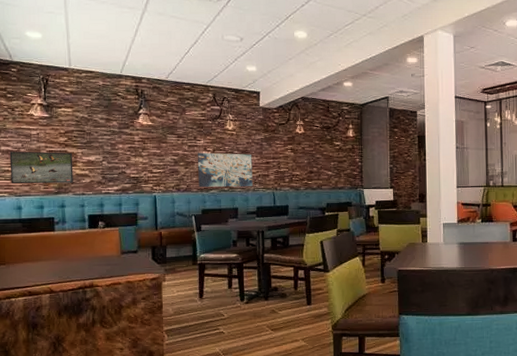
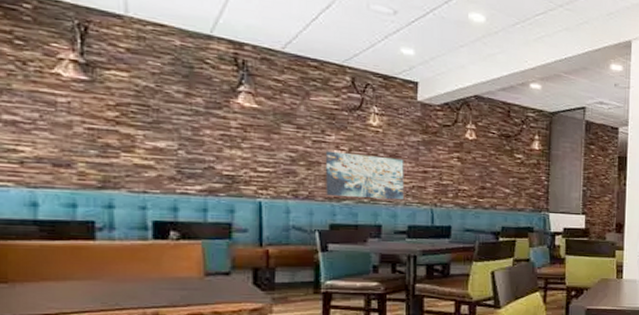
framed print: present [9,151,73,184] -> none [17,123,129,176]

